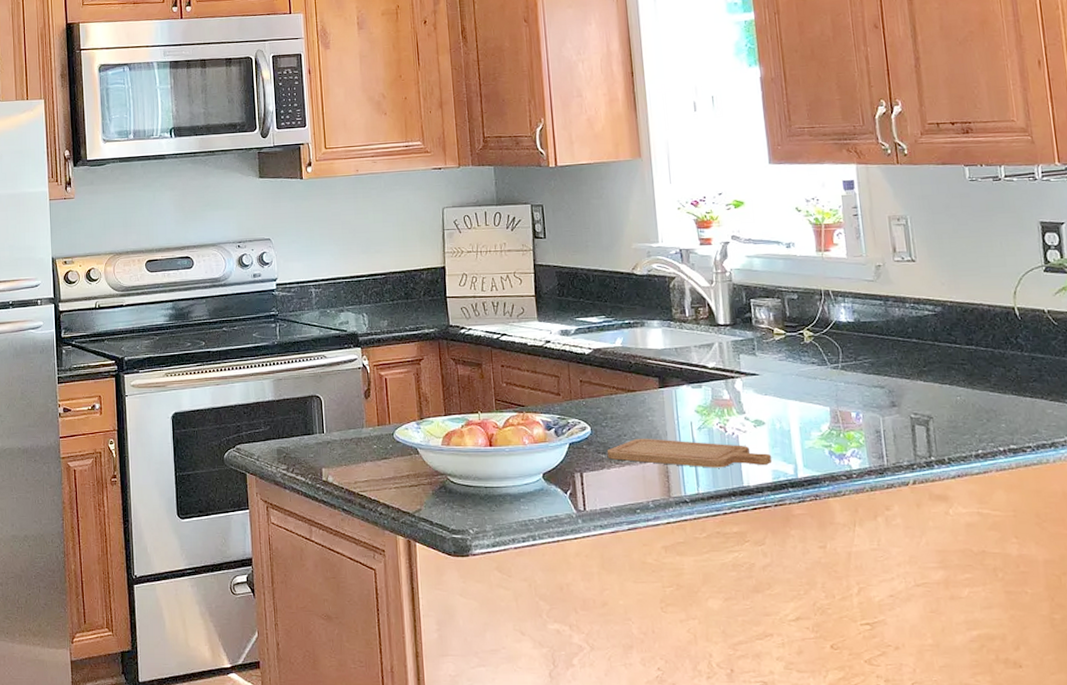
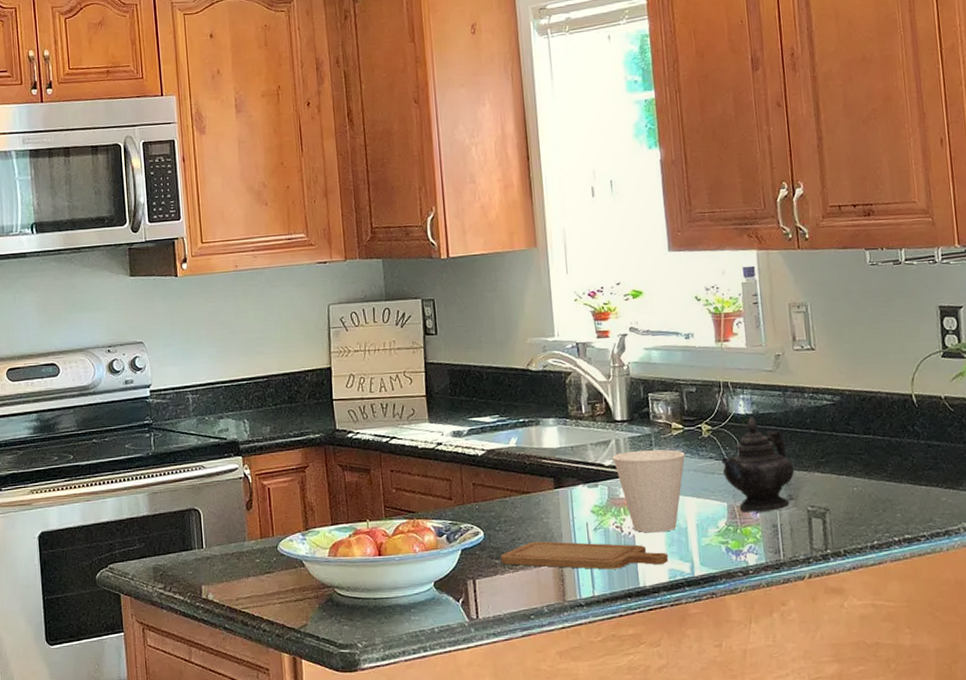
cup: none [715,354,788,434] -> present [612,449,686,533]
teapot: none [823,324,897,418] -> present [721,416,795,513]

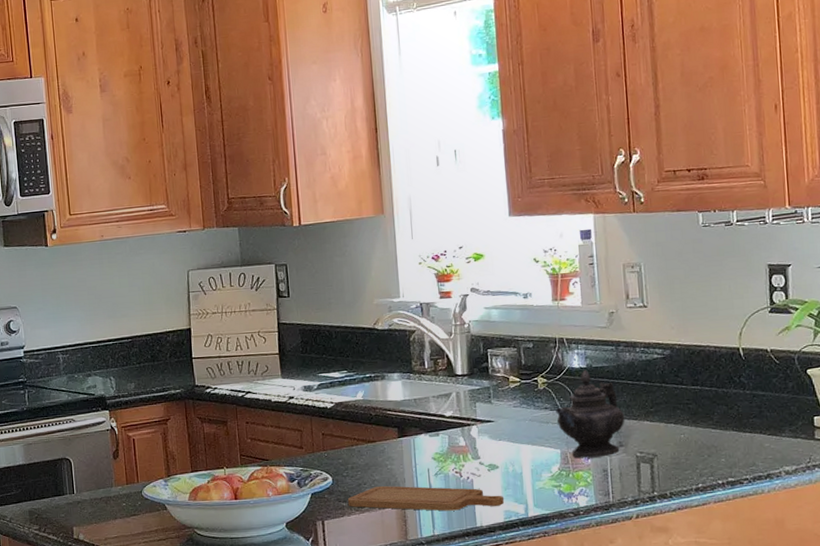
cup: present [612,449,686,533] -> none [452,401,522,478]

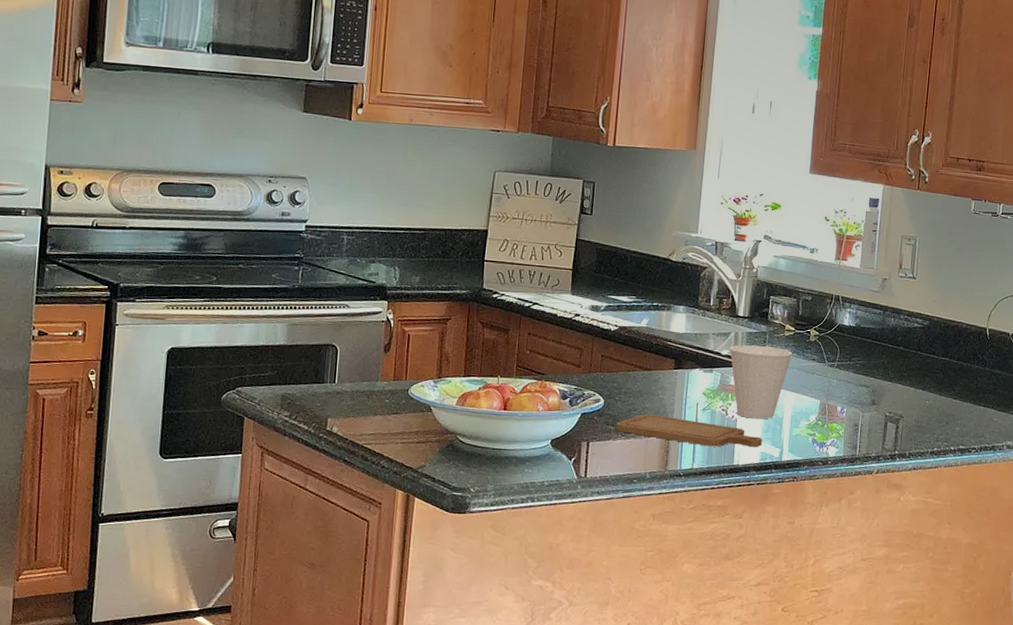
cup: none [452,401,522,478] -> present [729,345,793,420]
teapot: present [555,370,625,459] -> none [822,328,881,413]

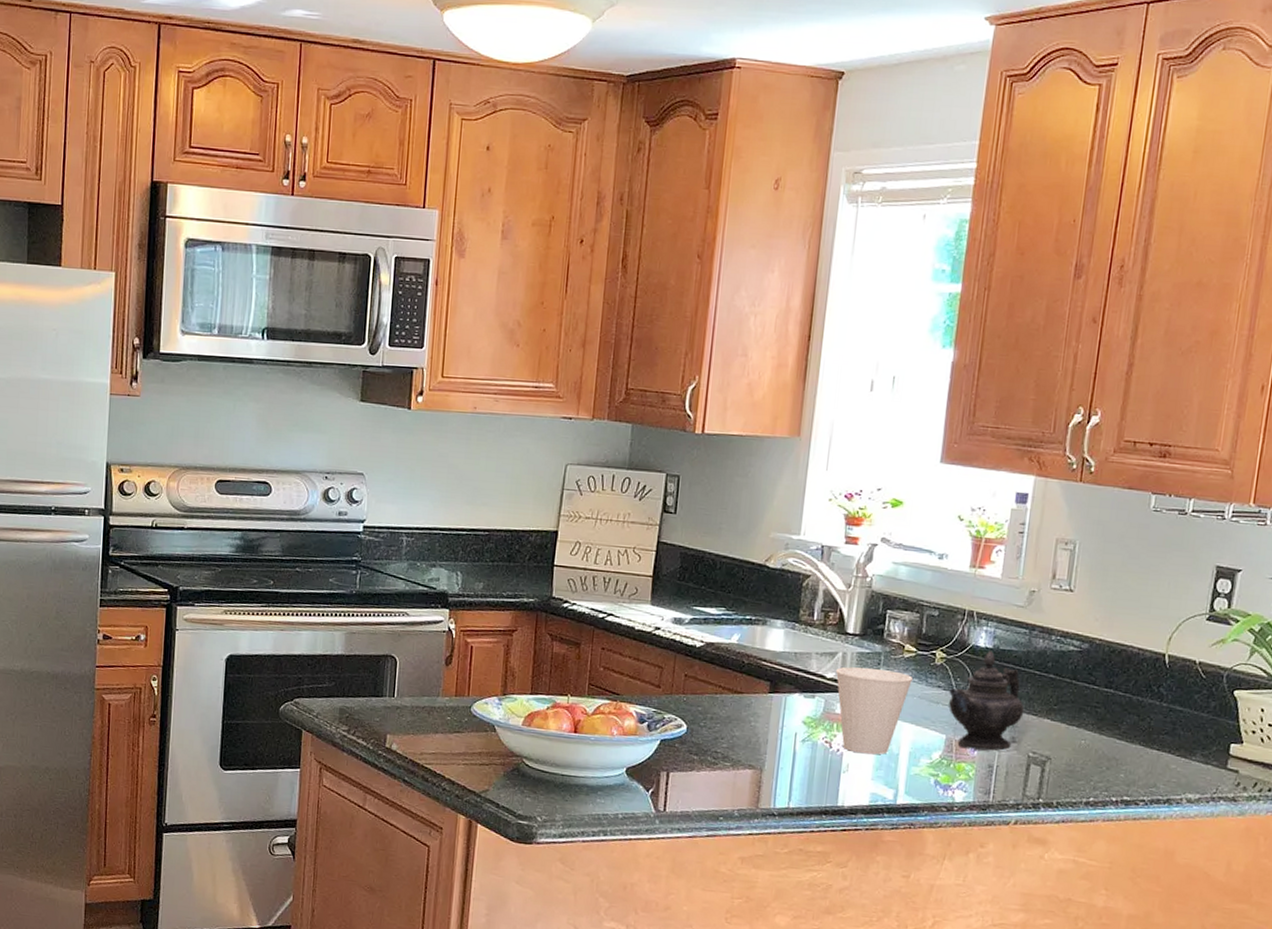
chopping board: present [615,414,762,447] -> none [699,743,873,787]
teapot: none [822,328,881,413] -> present [949,651,1025,751]

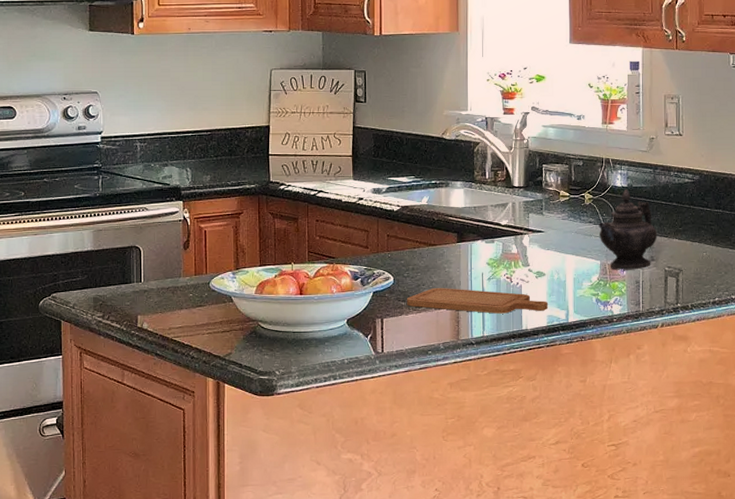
chopping board: none [699,743,873,787] -> present [406,287,548,314]
cup: present [835,667,914,755] -> none [508,213,570,284]

